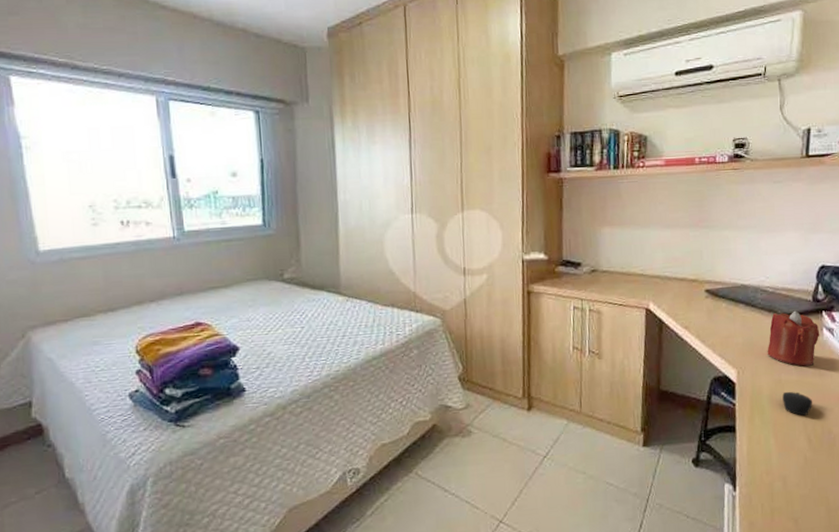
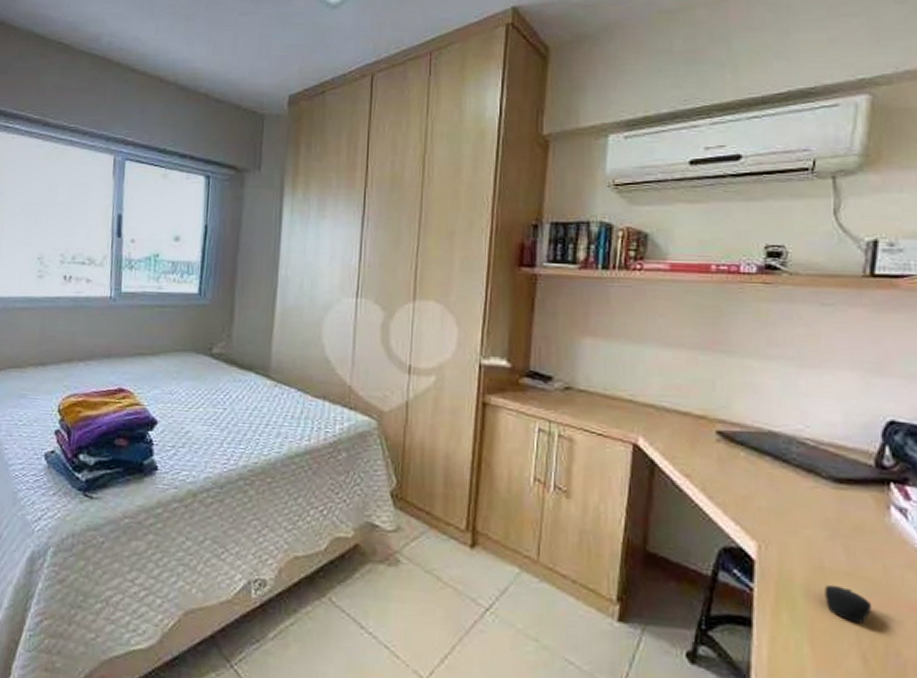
candle: present [767,310,820,367] -> none [803,475,886,555]

